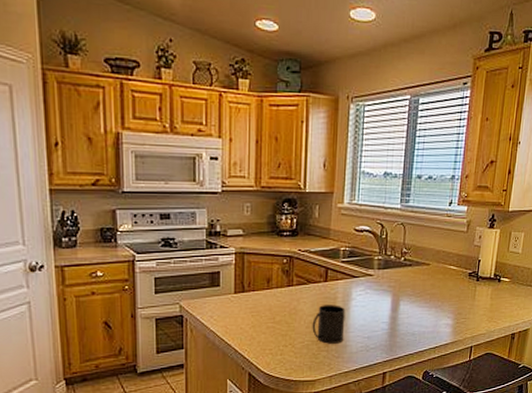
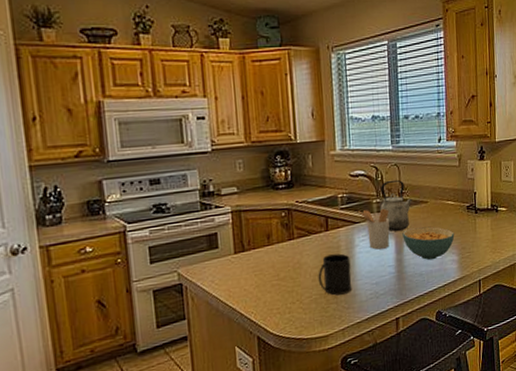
utensil holder: none [359,265,390,305] -> present [358,208,390,250]
kettle: none [381,239,415,289] -> present [380,179,413,232]
cereal bowl: none [400,289,453,322] -> present [402,227,455,261]

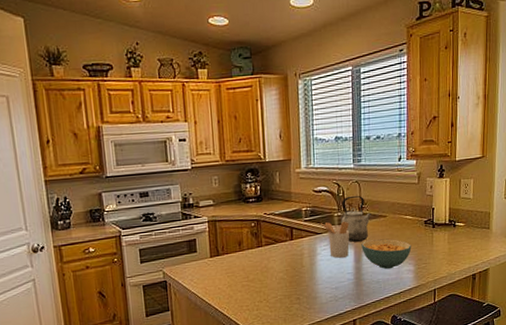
mug: present [318,253,352,296] -> none [283,260,314,297]

